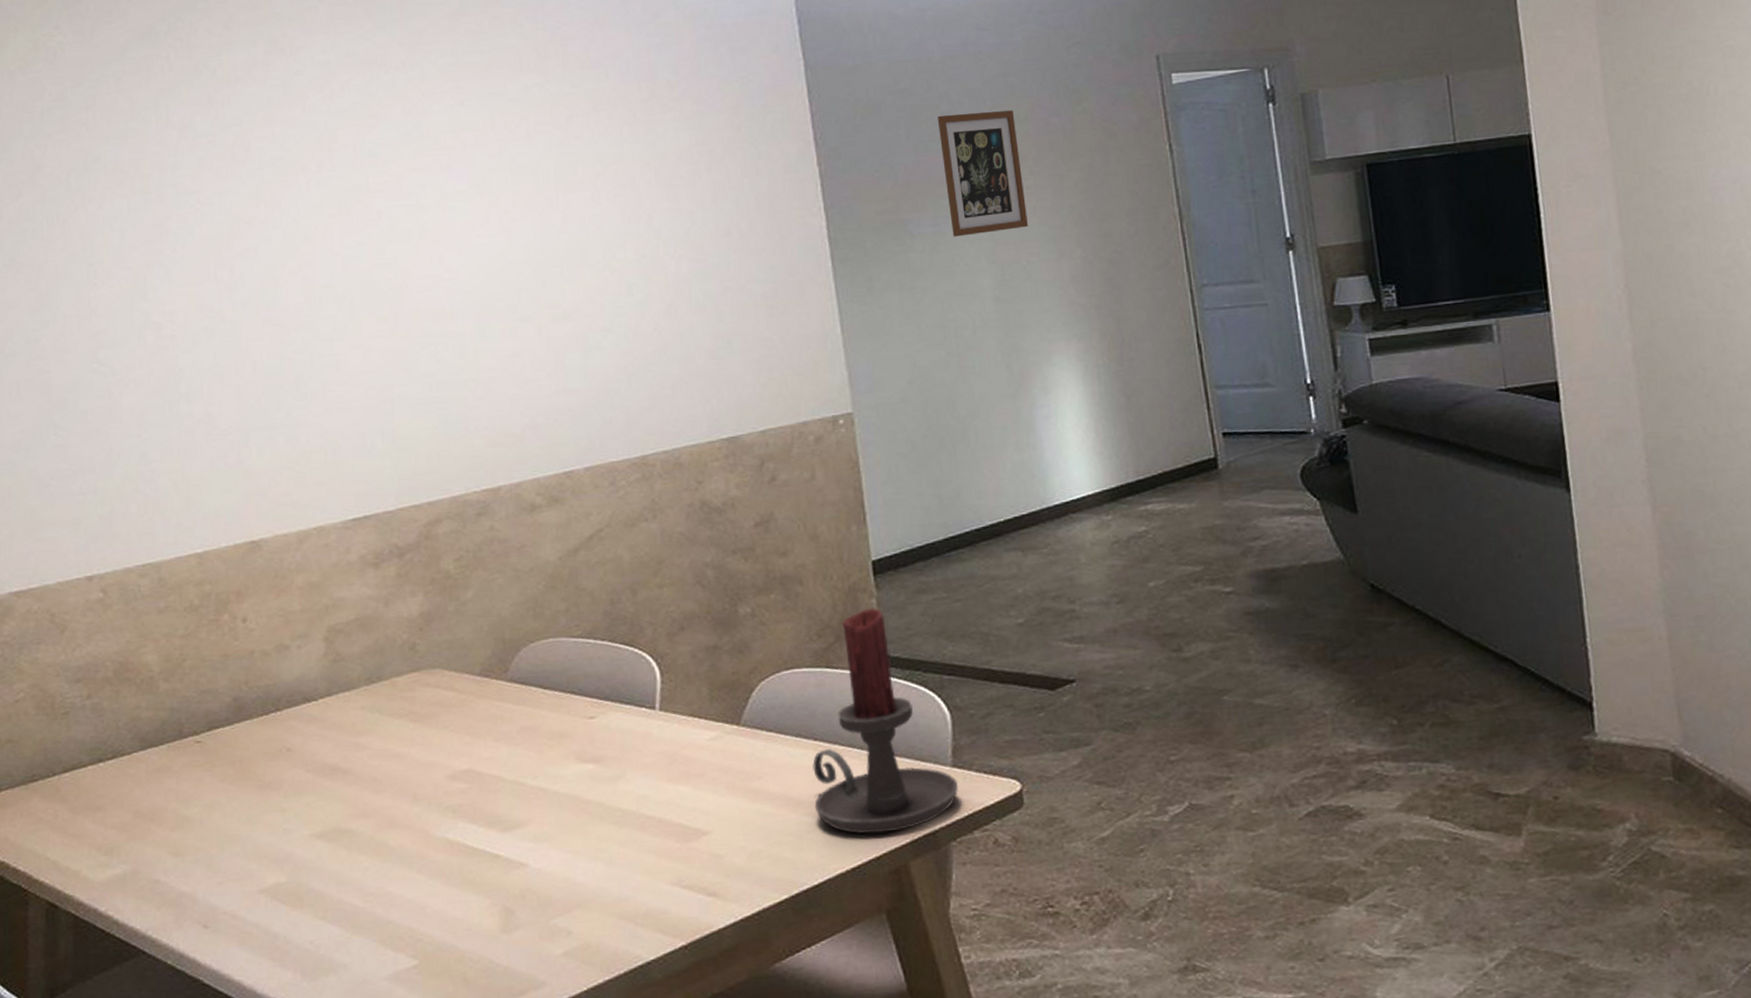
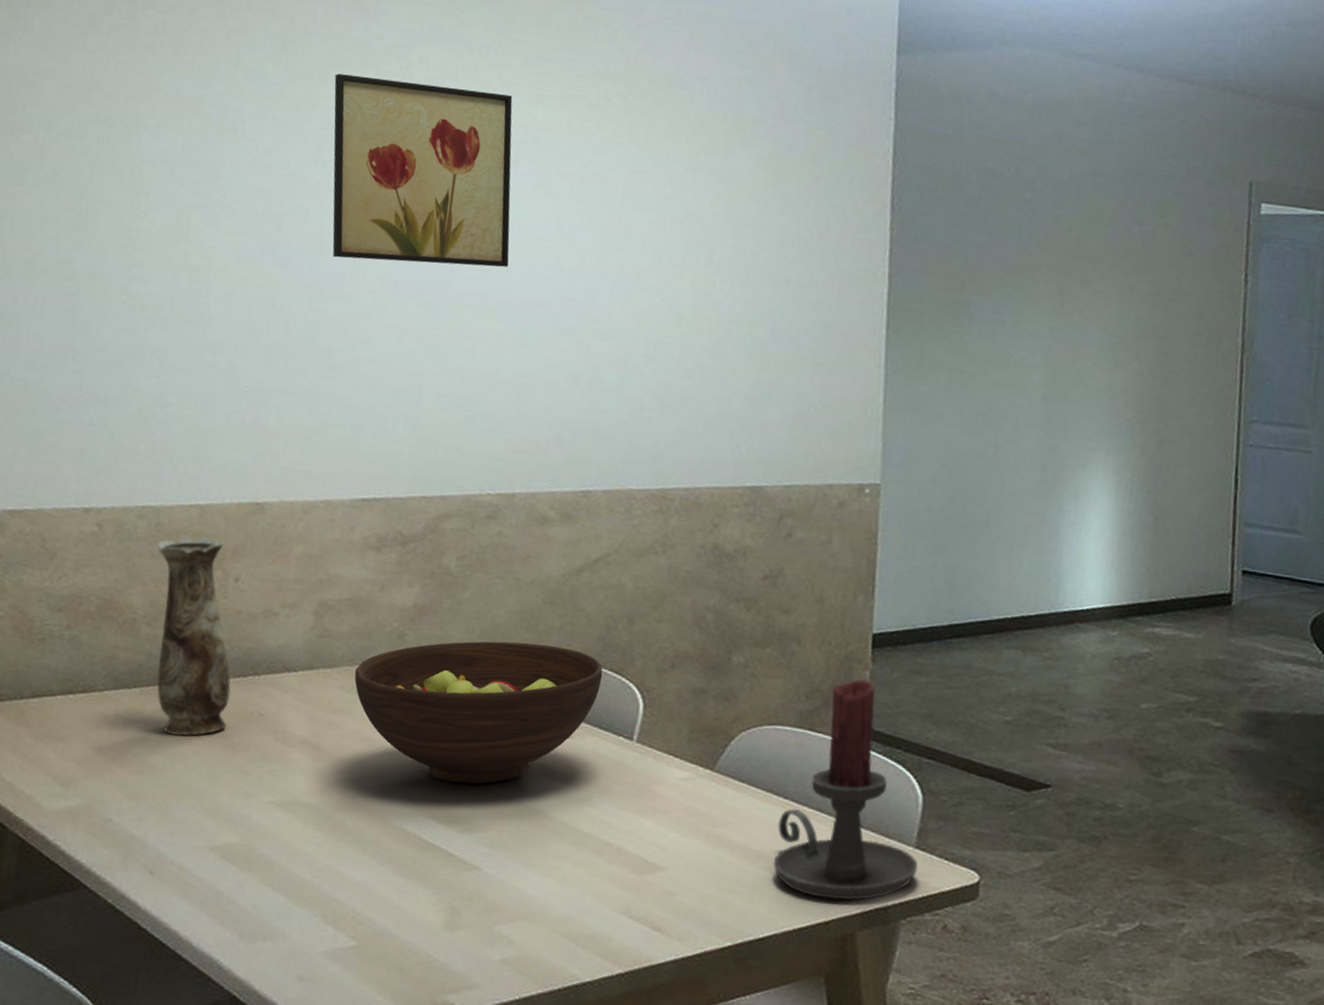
vase: none [161,583,257,785] -> present [156,537,232,736]
wall art: none [263,105,458,290] -> present [332,73,513,267]
fruit bowl: none [373,629,615,783] -> present [354,641,603,784]
wall art: present [937,110,1028,237] -> none [1012,202,1097,331]

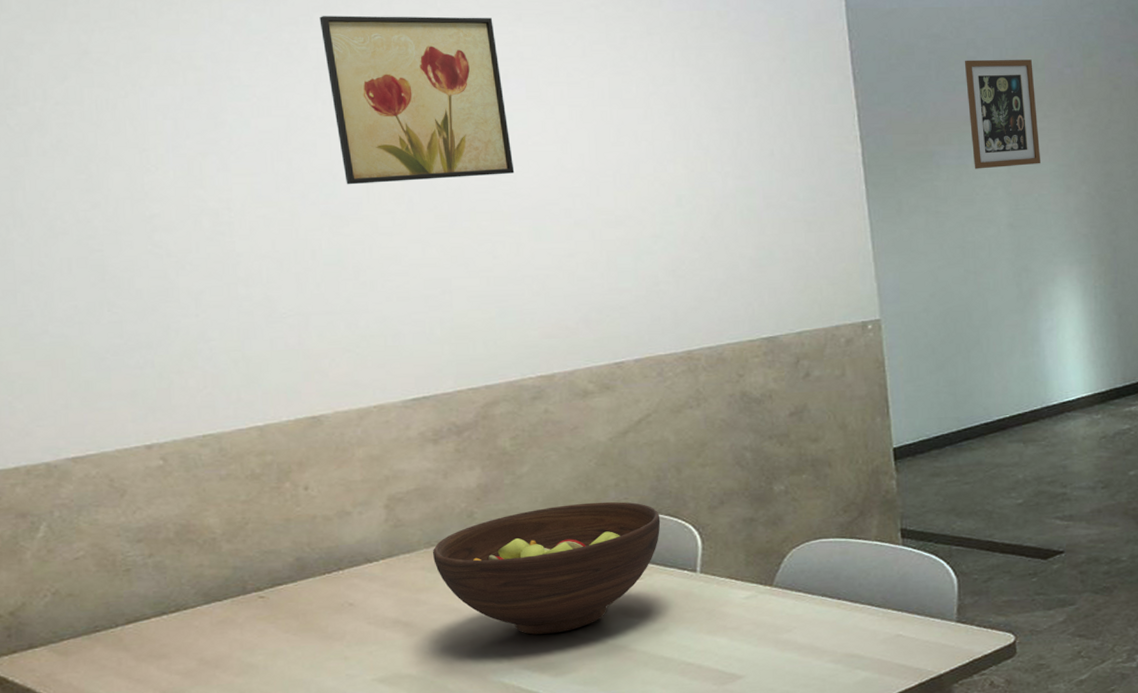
vase: present [156,537,232,736] -> none [222,454,320,636]
candle holder: present [773,679,919,901] -> none [836,488,962,678]
wall art: none [1012,202,1097,331] -> present [964,59,1041,169]

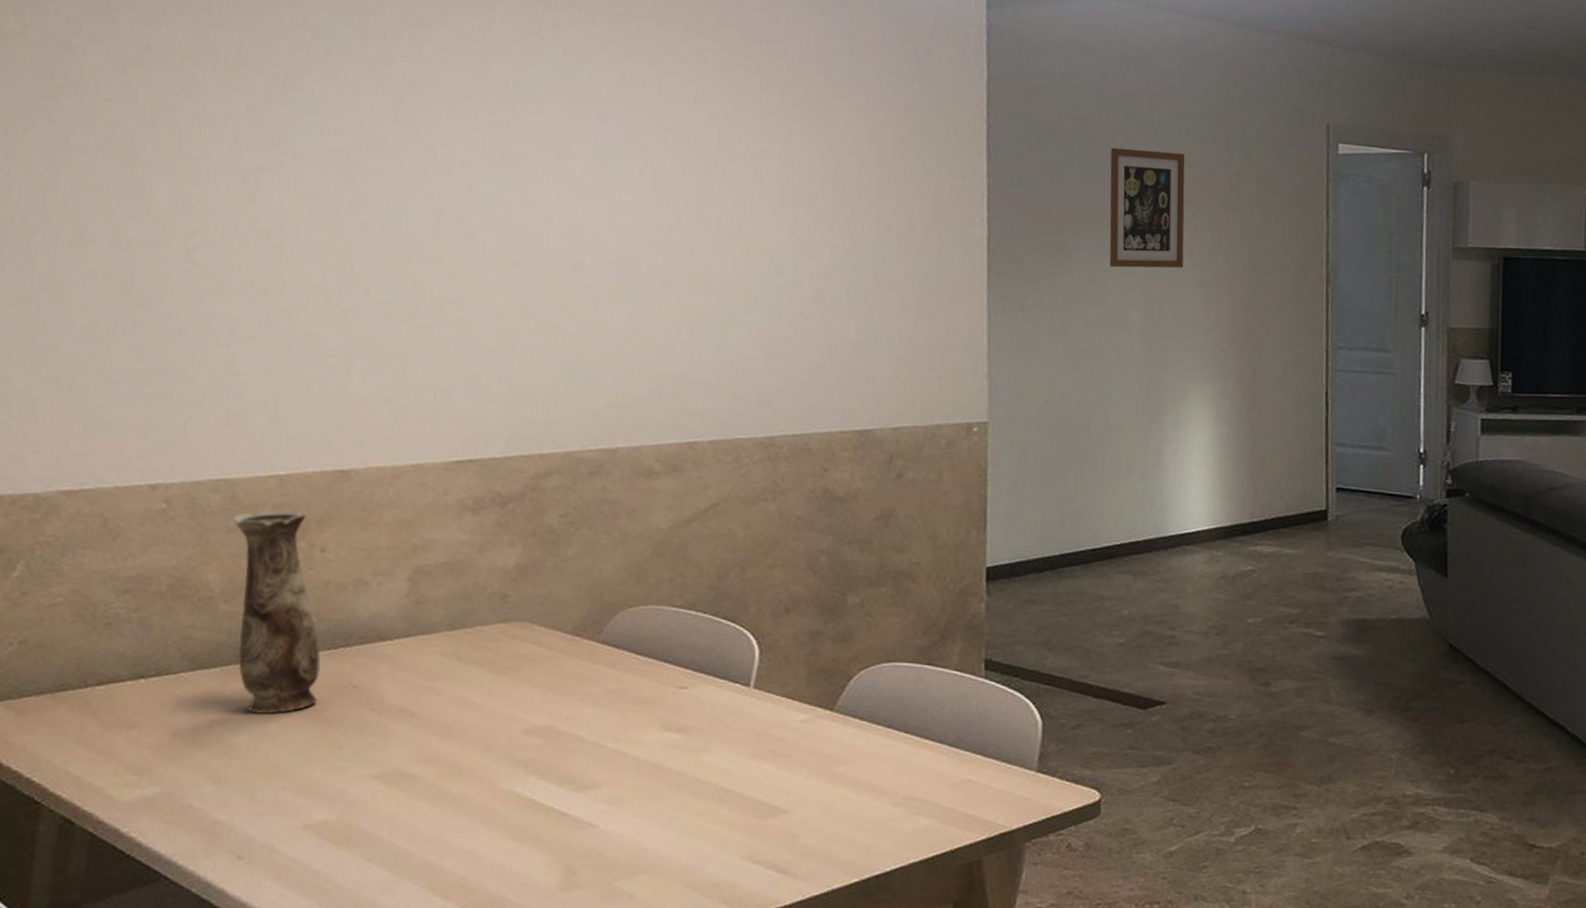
vase: none [222,454,320,636] -> present [232,508,321,714]
wall art: present [319,15,515,185] -> none [410,32,603,223]
fruit bowl: present [433,501,661,635] -> none [455,596,716,742]

